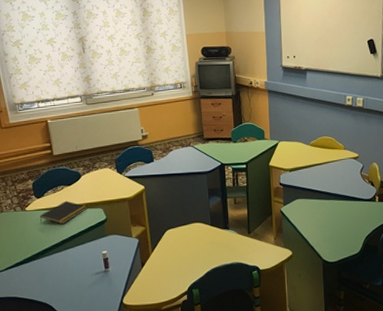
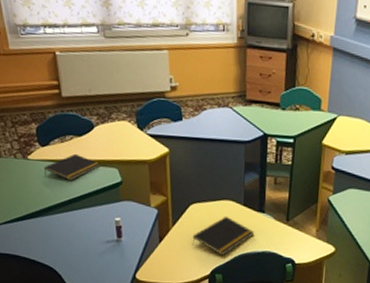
notepad: none [170,236,223,272] -> present [192,216,255,256]

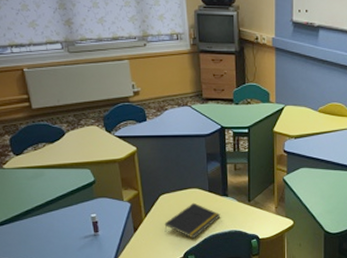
notepad: present [43,153,101,181] -> none [19,159,74,185]

